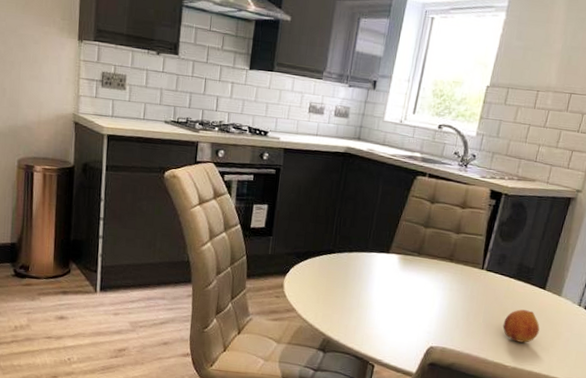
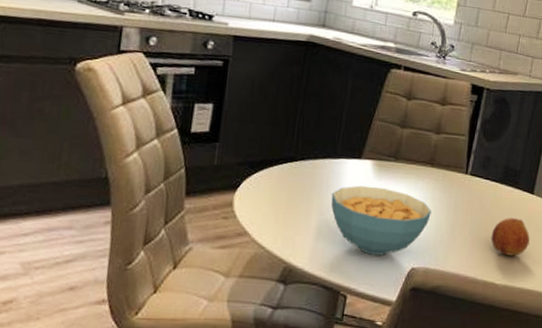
cereal bowl: none [362,275,449,335] -> present [331,185,431,255]

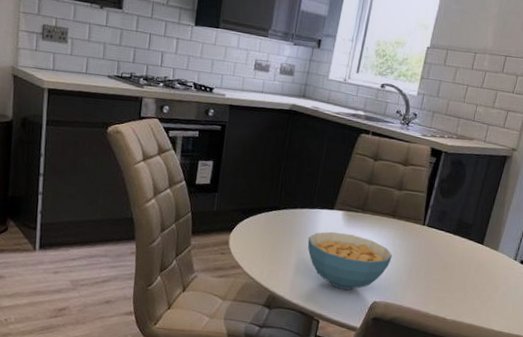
fruit: present [491,218,530,256] -> none [443,264,478,297]

